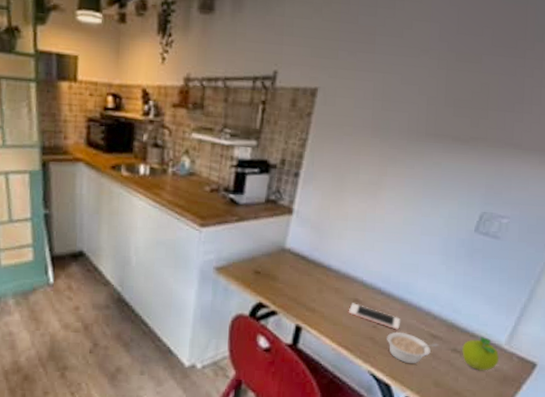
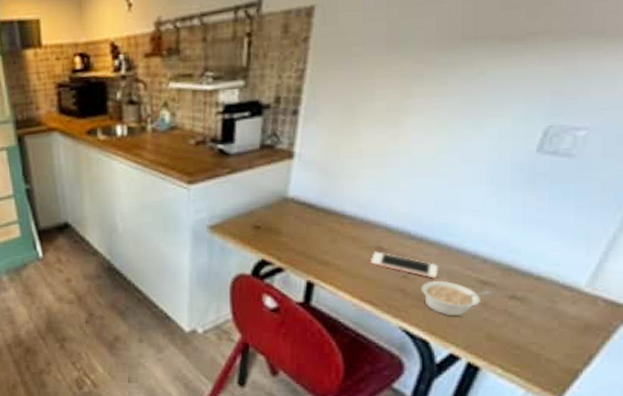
fruit: present [462,337,499,371] -> none [524,279,577,320]

